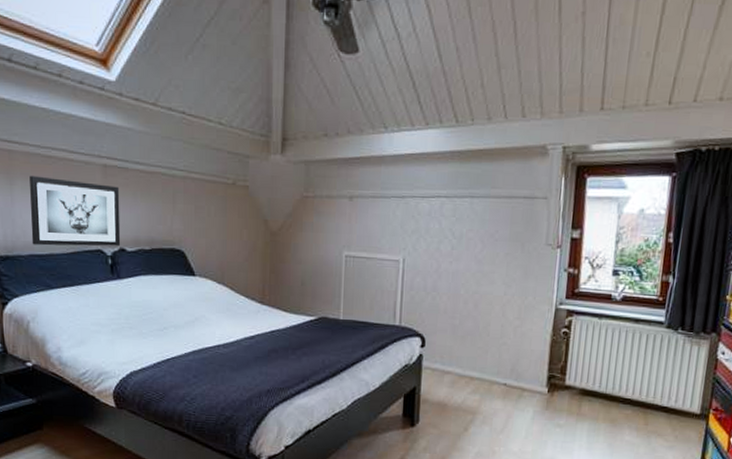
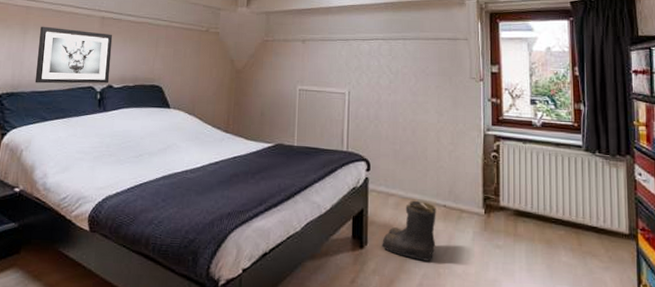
boots: none [434,378,496,440] -> present [382,200,436,261]

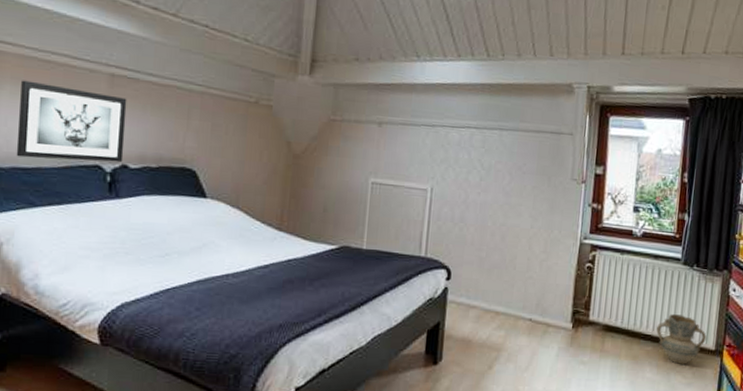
boots: present [382,200,436,261] -> none [458,313,521,378]
ceramic jug: none [567,199,618,248] -> present [656,314,707,364]

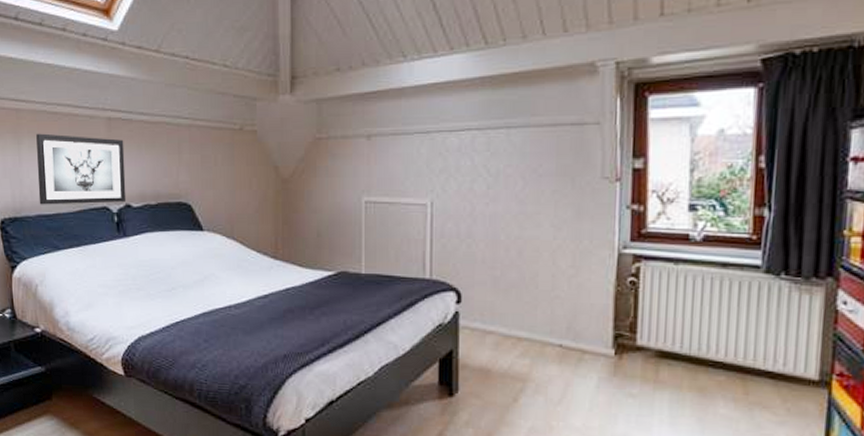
ceramic jug: present [656,314,707,364] -> none [730,336,805,398]

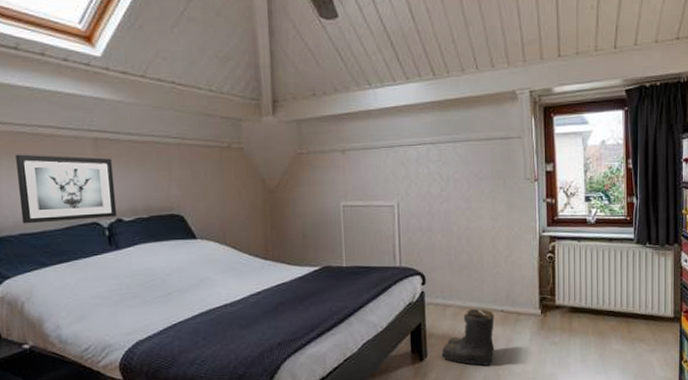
boots: none [477,339,549,412] -> present [442,308,495,366]

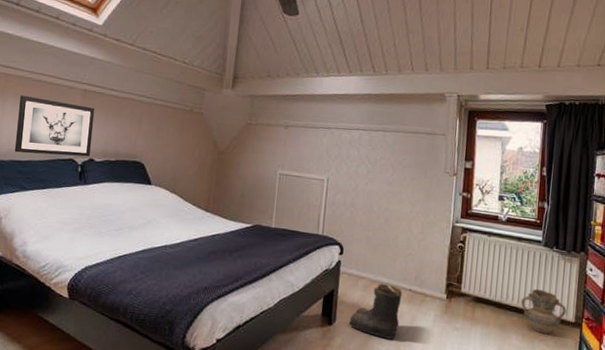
ceramic jug: none [618,289,665,334] -> present [521,289,567,334]

